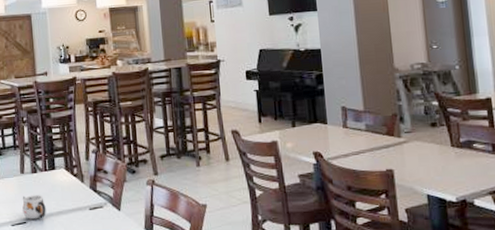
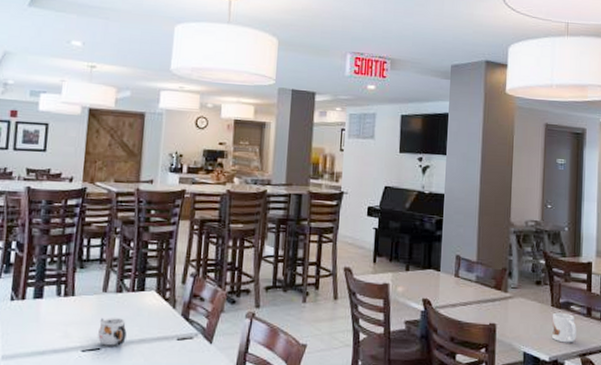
mug: none [454,151,484,182] -> present [552,312,577,343]

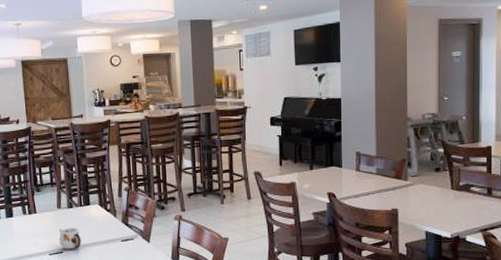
mug: present [552,312,577,343] -> none [453,194,477,221]

